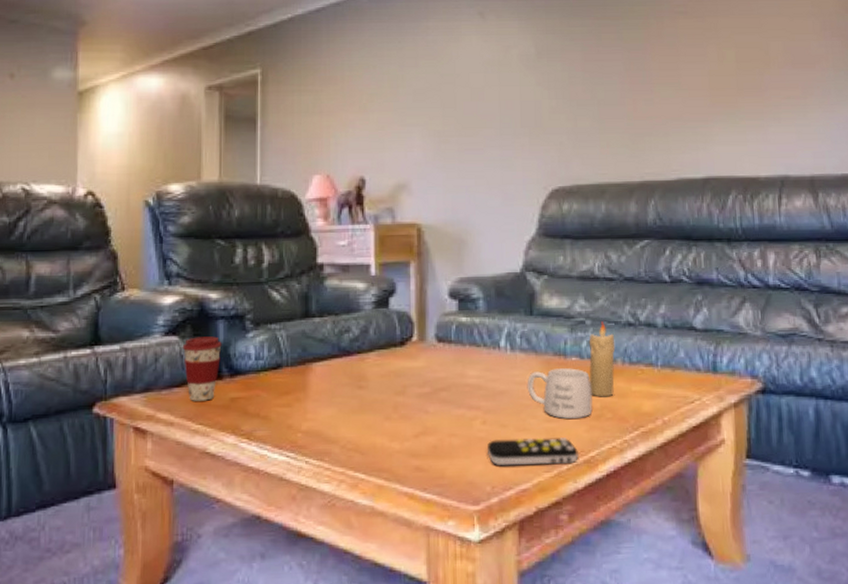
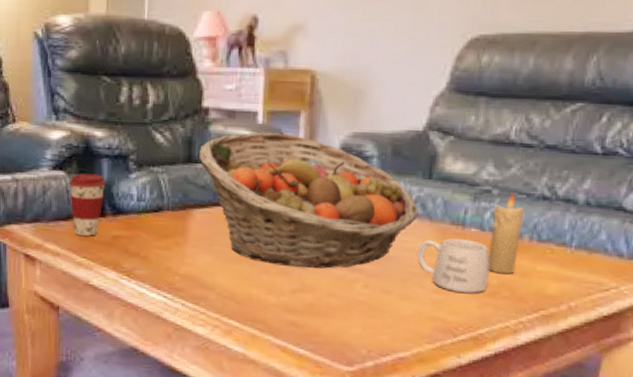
fruit basket: none [316,282,524,411] -> present [199,132,418,269]
remote control: present [486,437,578,466] -> none [366,305,466,339]

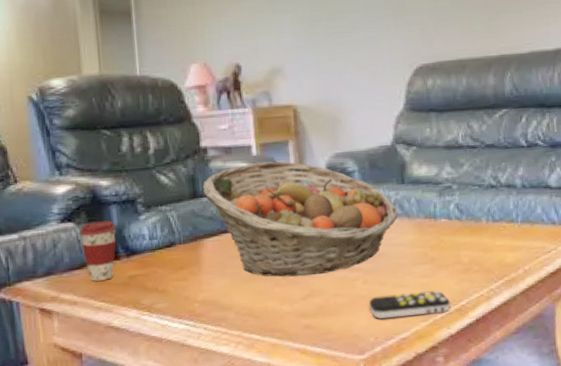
remote control: none [366,305,466,339] -> present [368,290,451,319]
mug: present [416,238,490,294] -> none [402,229,462,275]
candle: present [488,192,525,275] -> none [456,185,480,253]

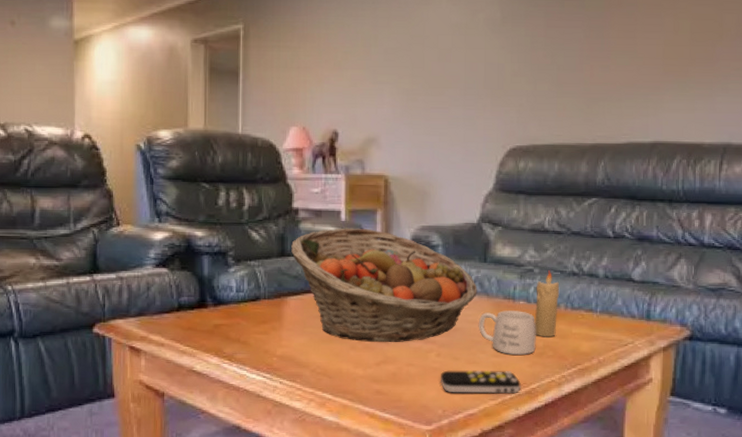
coffee cup: present [78,220,117,281] -> none [171,269,207,326]
mug: none [402,229,462,275] -> present [478,310,536,356]
candle: none [456,185,480,253] -> present [535,270,560,337]

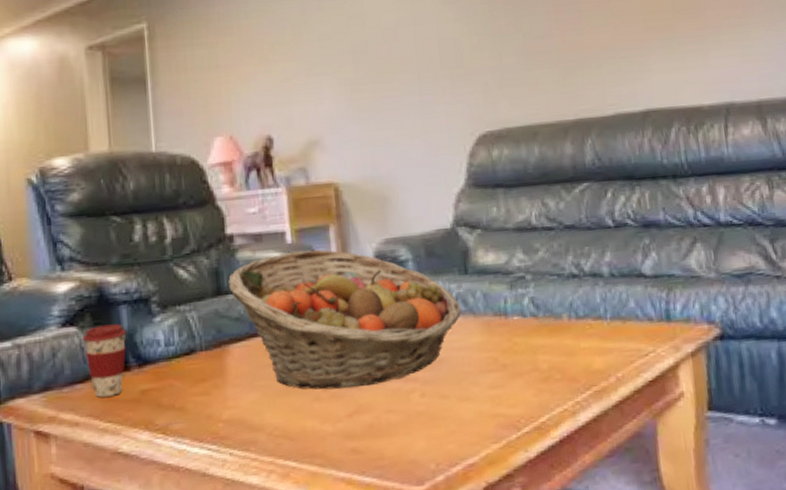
coffee cup: none [171,269,207,326] -> present [82,324,127,397]
remote control: present [440,370,521,394] -> none [427,404,528,441]
mug: present [478,310,536,356] -> none [466,328,540,385]
candle: present [535,270,560,337] -> none [530,275,562,358]

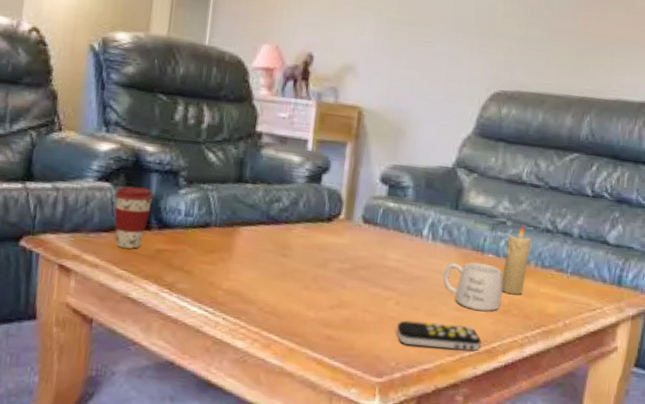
fruit basket: present [228,249,461,390] -> none [250,158,446,287]
remote control: none [427,404,528,441] -> present [396,320,482,352]
mug: none [466,328,540,385] -> present [442,262,503,312]
candle: none [530,275,562,358] -> present [501,224,532,295]

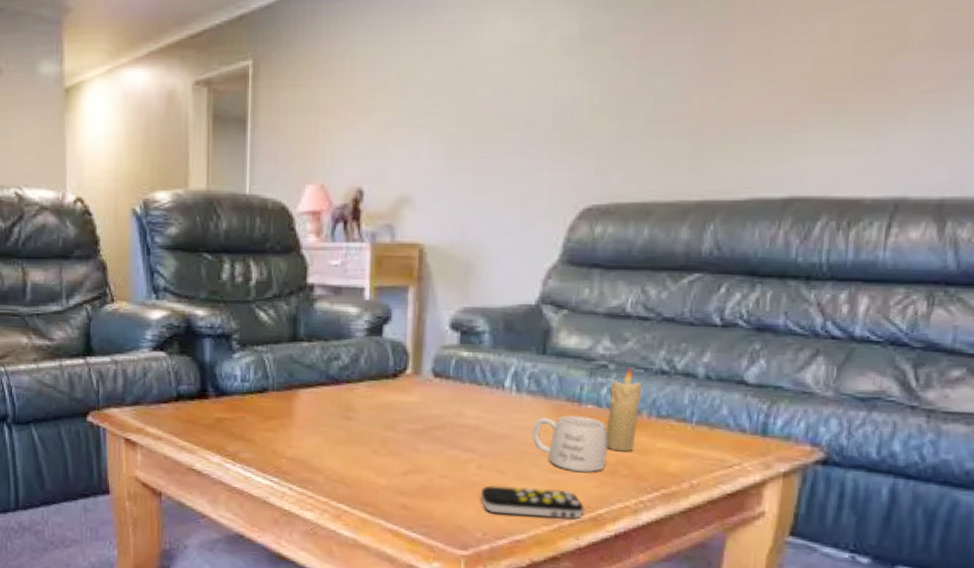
coffee cup: present [114,186,154,249] -> none [169,354,208,419]

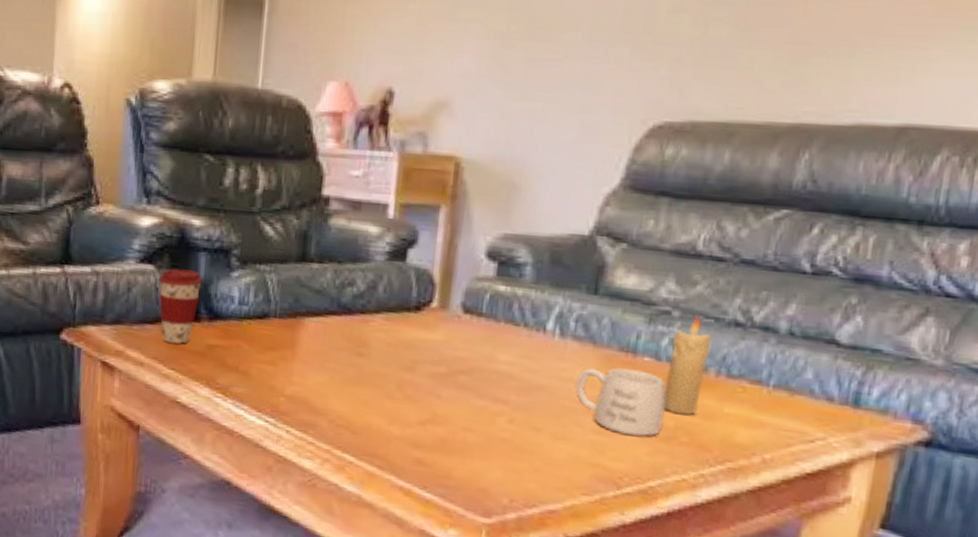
coffee cup: none [169,354,208,419] -> present [158,268,202,344]
remote control: present [480,485,584,520] -> none [509,444,633,491]

